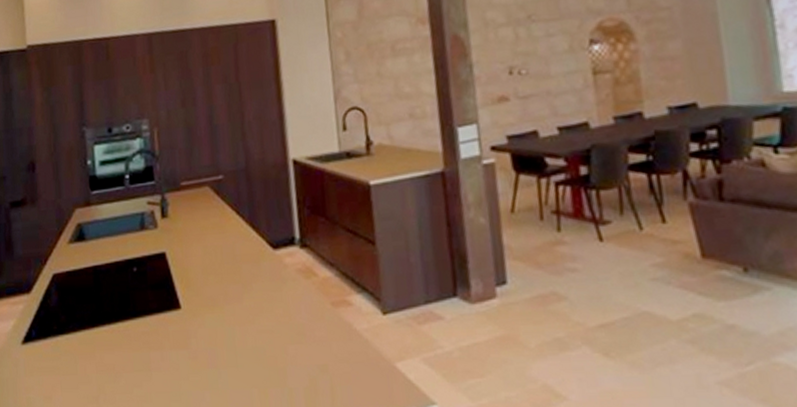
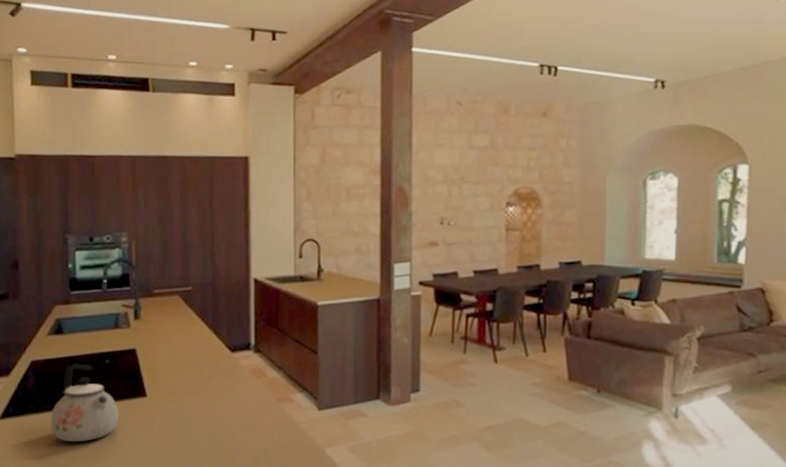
kettle: none [76,274,152,368] -> present [50,364,119,442]

